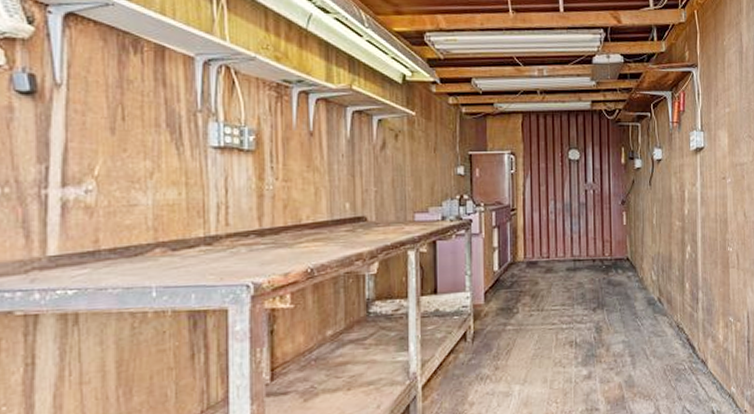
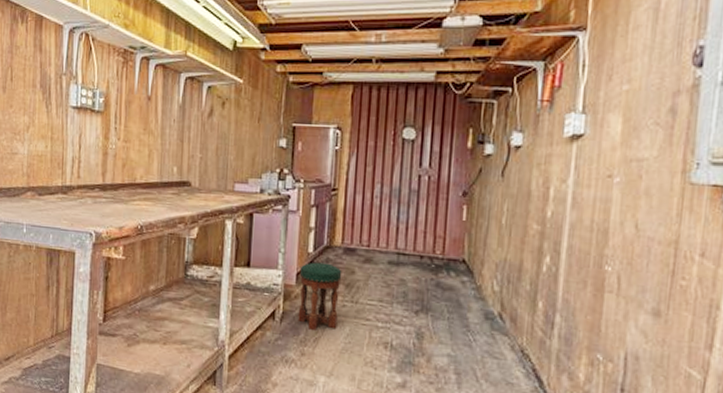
stool: none [487,278,527,345] -> present [298,262,342,332]

